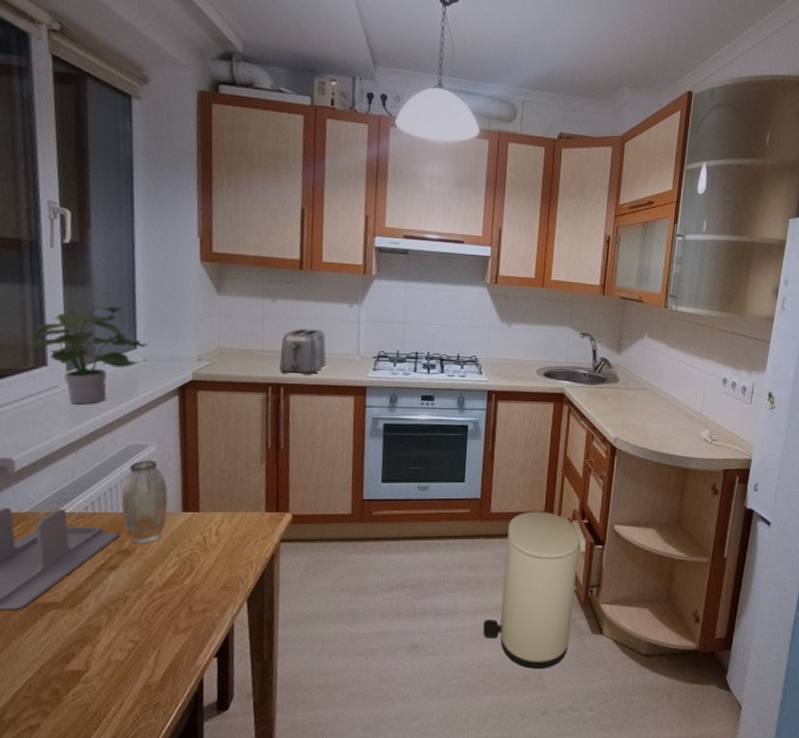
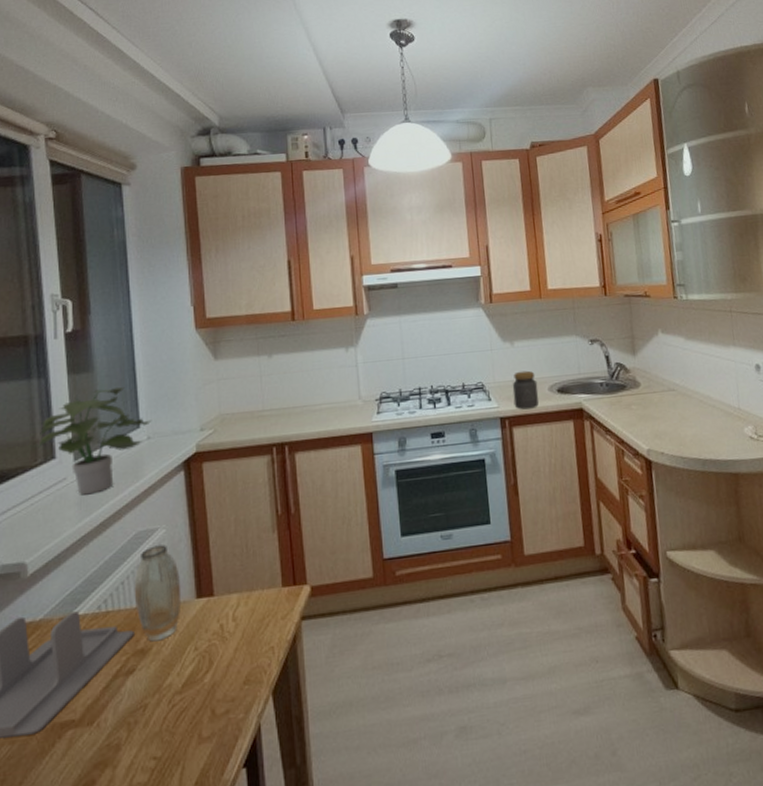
toaster: present [279,328,327,376] -> none [281,379,329,433]
pedal bin: present [483,511,587,669] -> none [537,546,641,743]
jar: none [502,351,527,387] -> present [512,370,539,410]

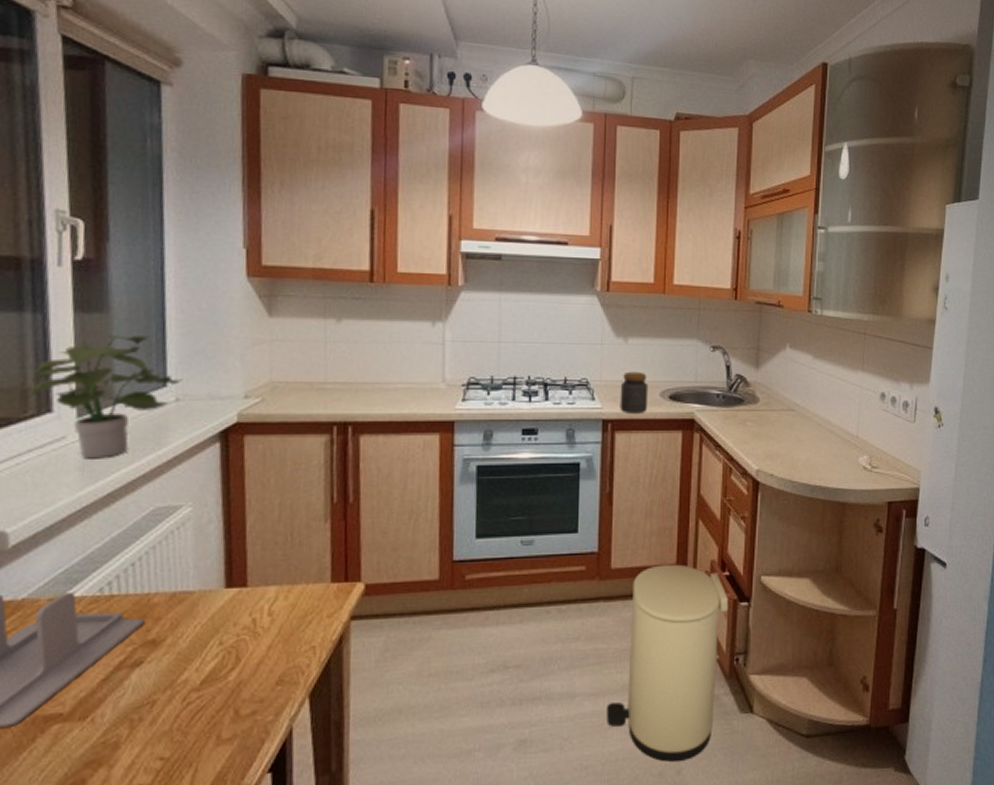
vase: present [134,544,182,642] -> none [147,525,207,633]
pedal bin: none [537,546,641,743] -> present [607,564,729,762]

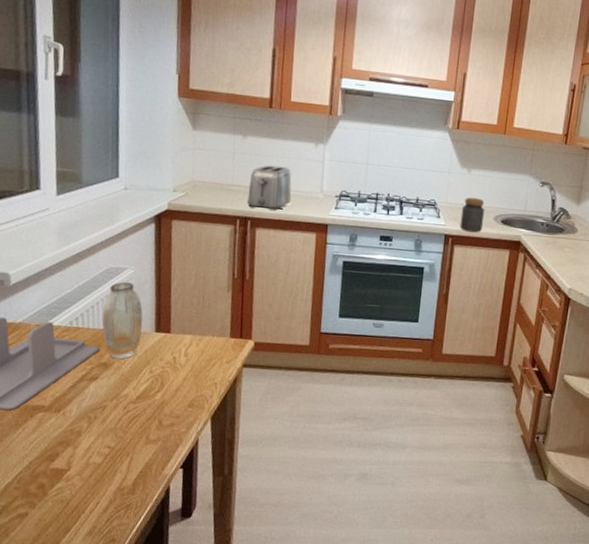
potted plant: present [29,335,183,459] -> none [25,135,130,228]
vase: none [147,525,207,633] -> present [101,282,143,360]
toaster: none [346,353,405,411] -> present [247,165,292,212]
pedal bin: present [607,564,729,762] -> none [429,355,536,508]

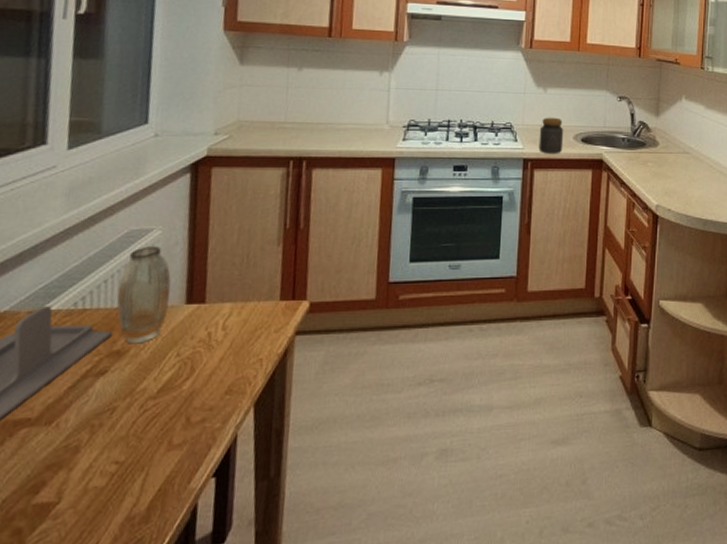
toaster: present [247,165,292,212] -> none [302,98,354,148]

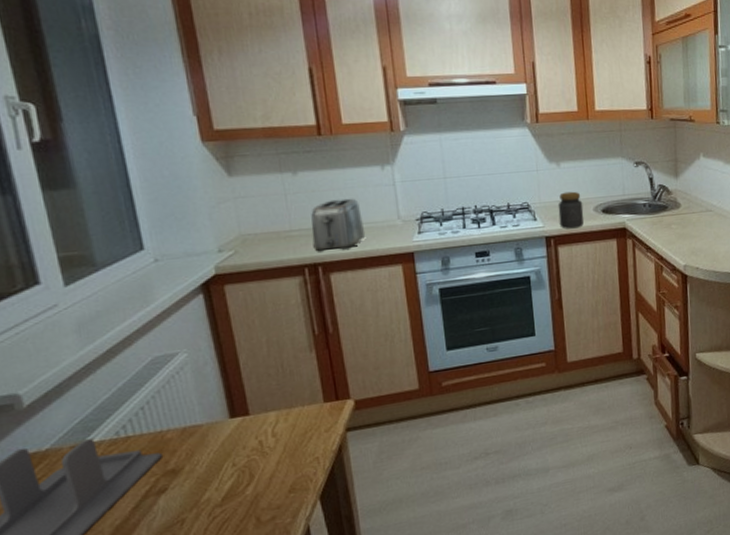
vase: present [116,246,171,344] -> none [155,368,214,462]
toaster: none [302,98,354,148] -> present [311,198,366,254]

